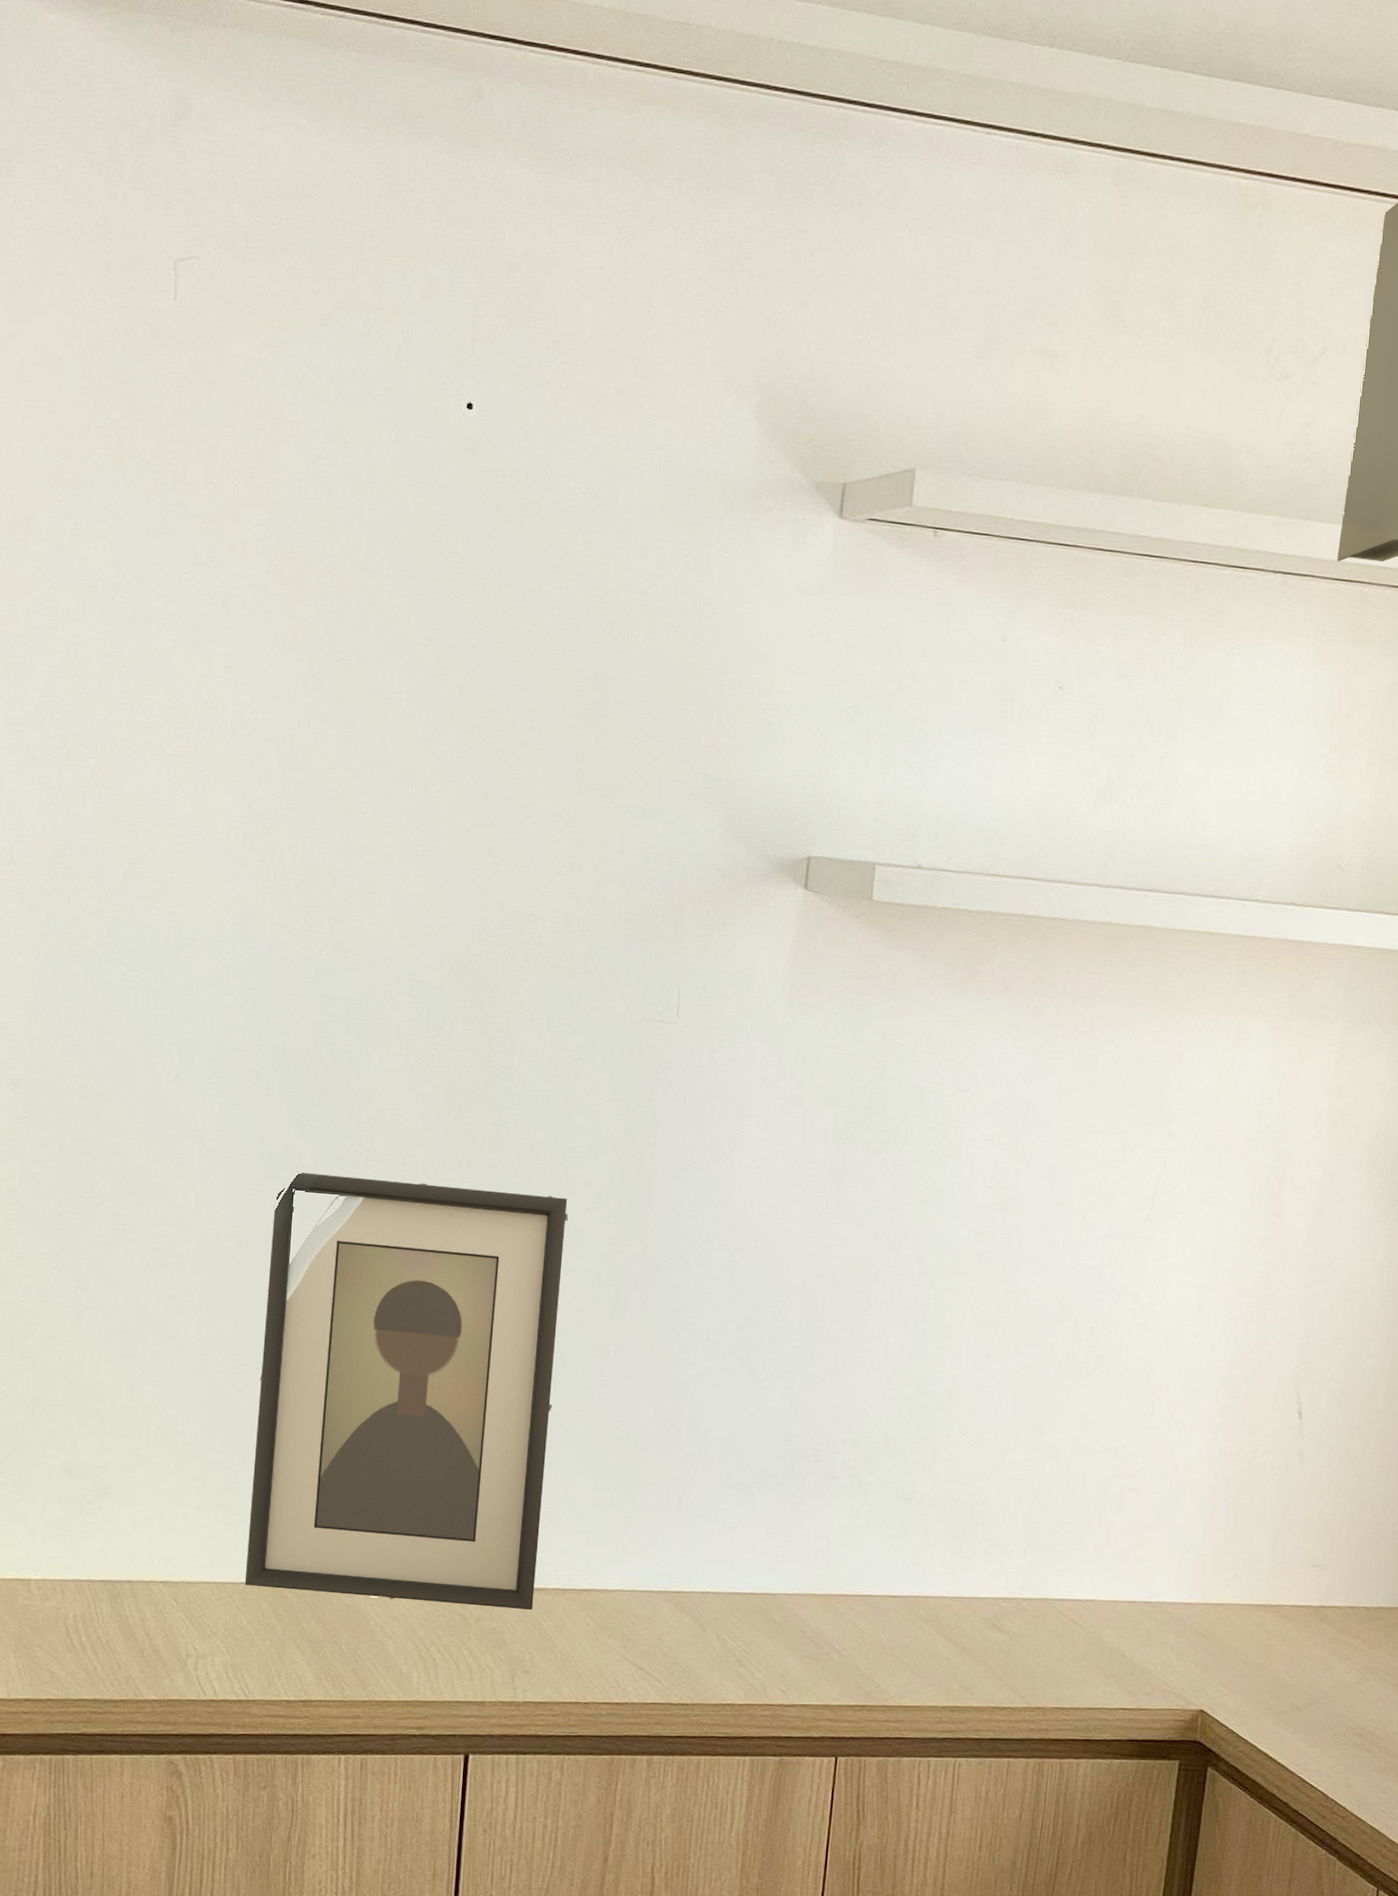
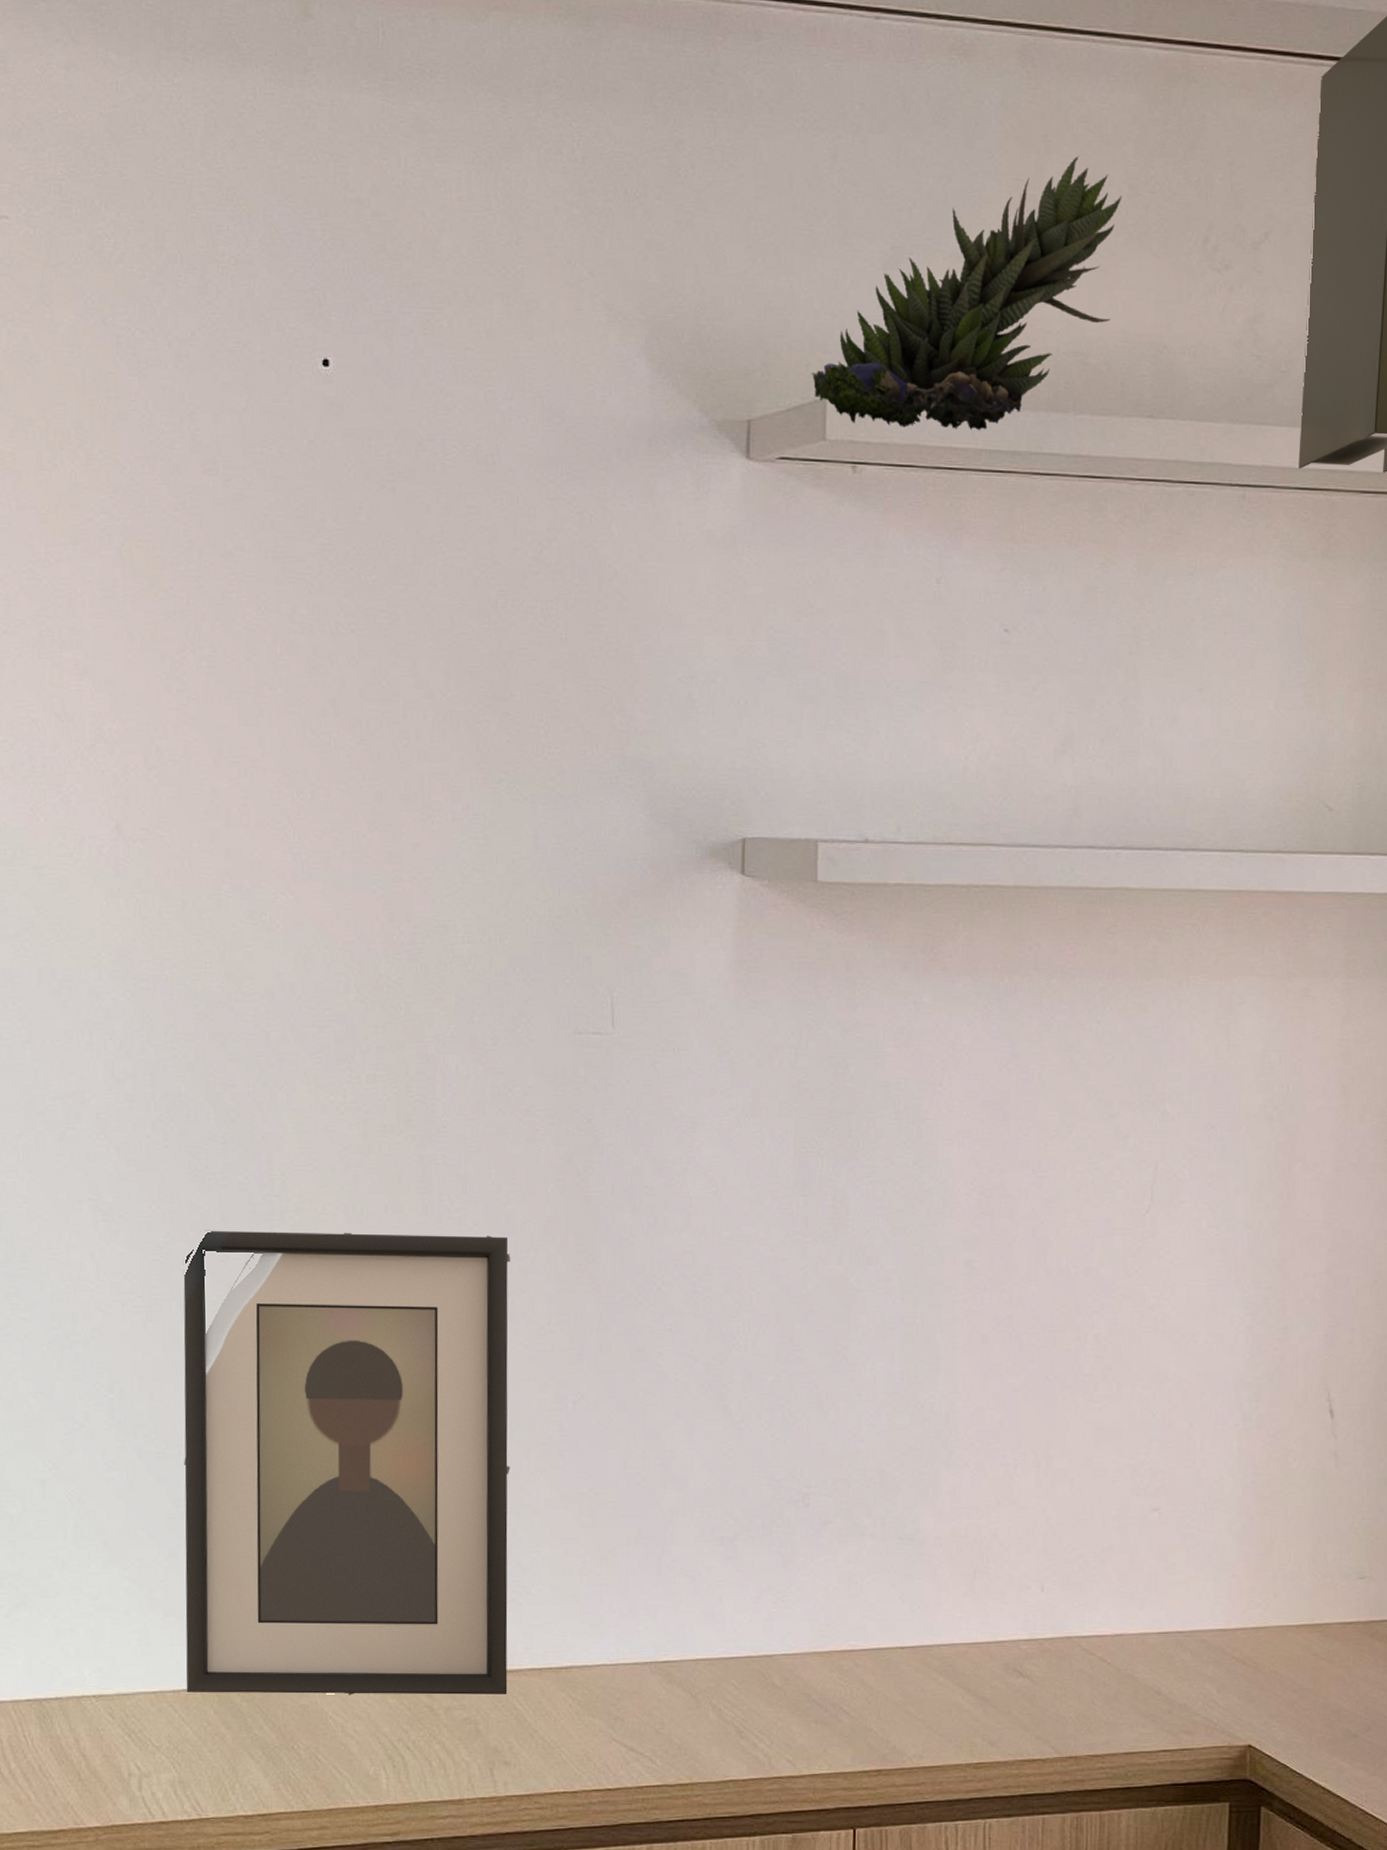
succulent plant: none [903,268,1197,508] -> present [811,155,1122,431]

